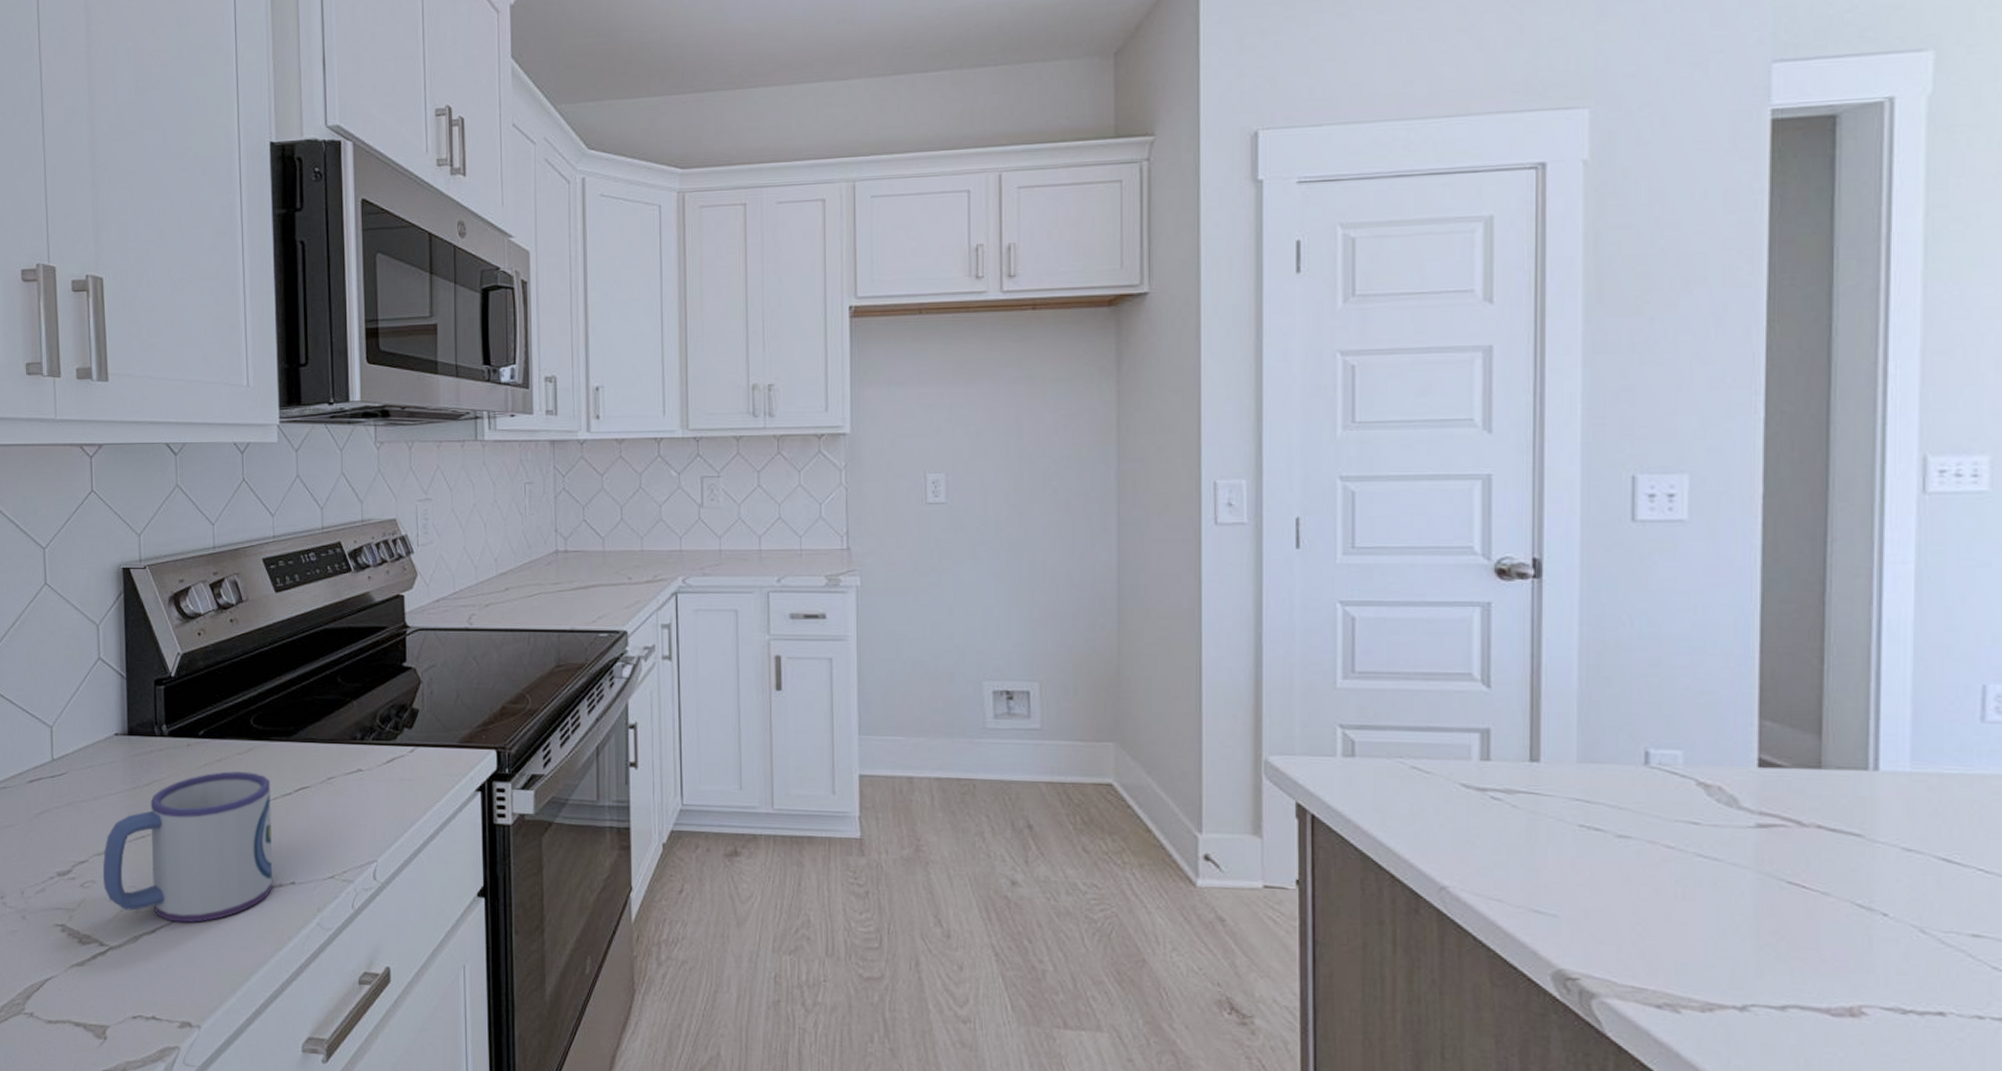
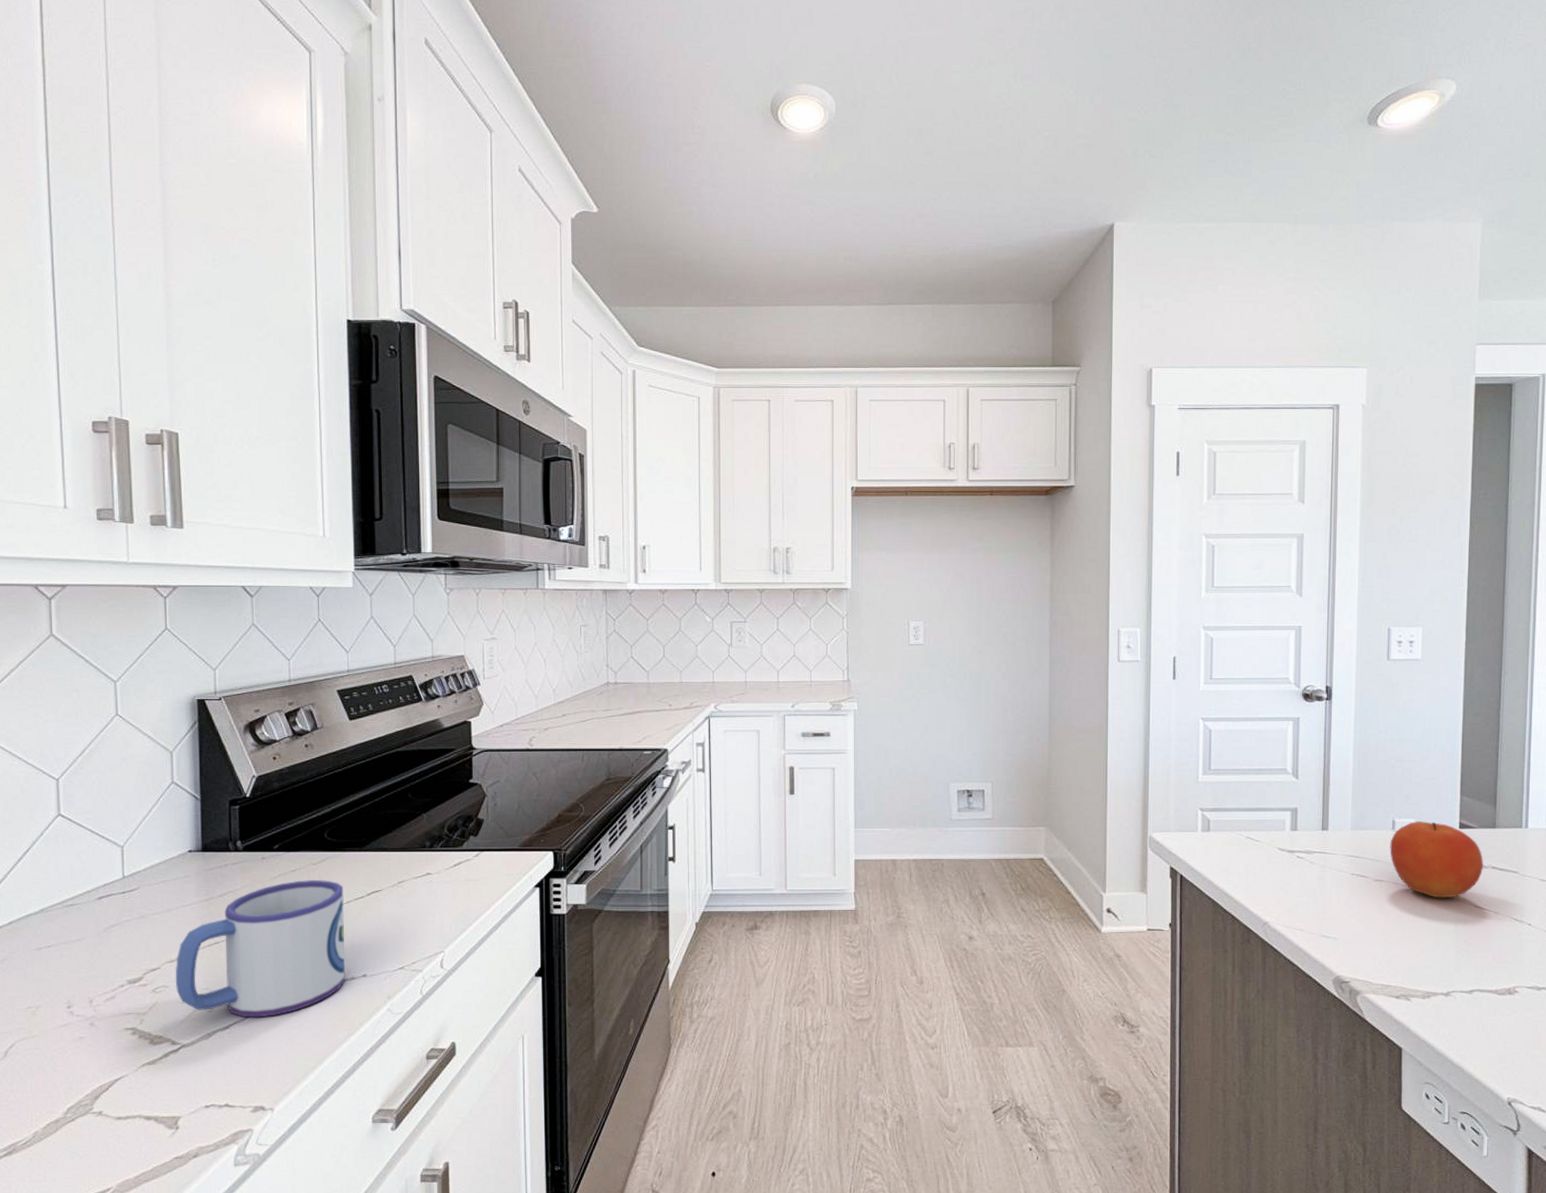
fruit: none [1641,754,1801,868] -> present [1390,821,1483,898]

